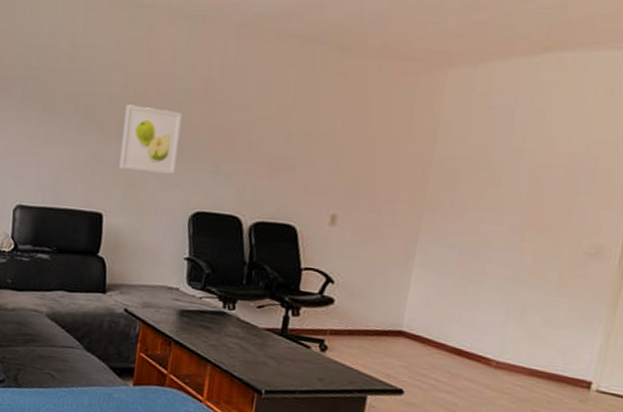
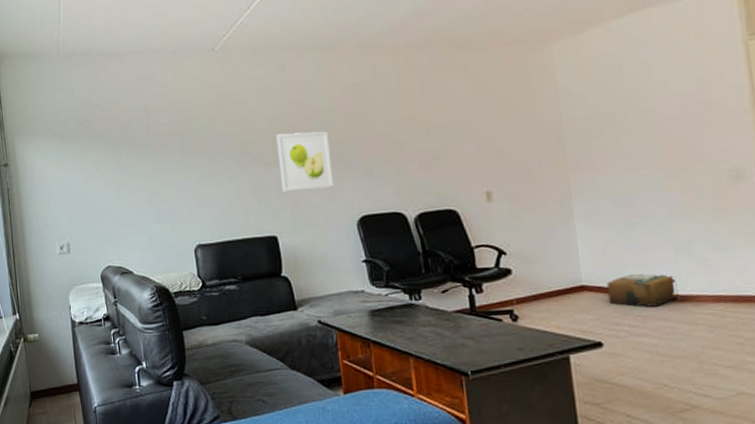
cardboard box: none [422,329,498,367] -> present [606,273,678,307]

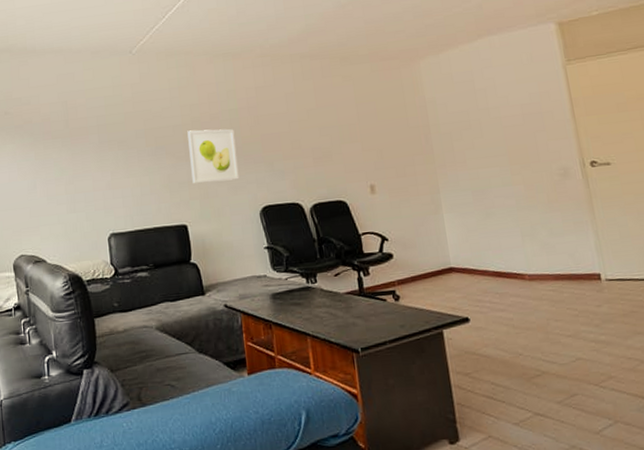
cardboard box: present [606,273,678,307] -> none [470,256,526,286]

